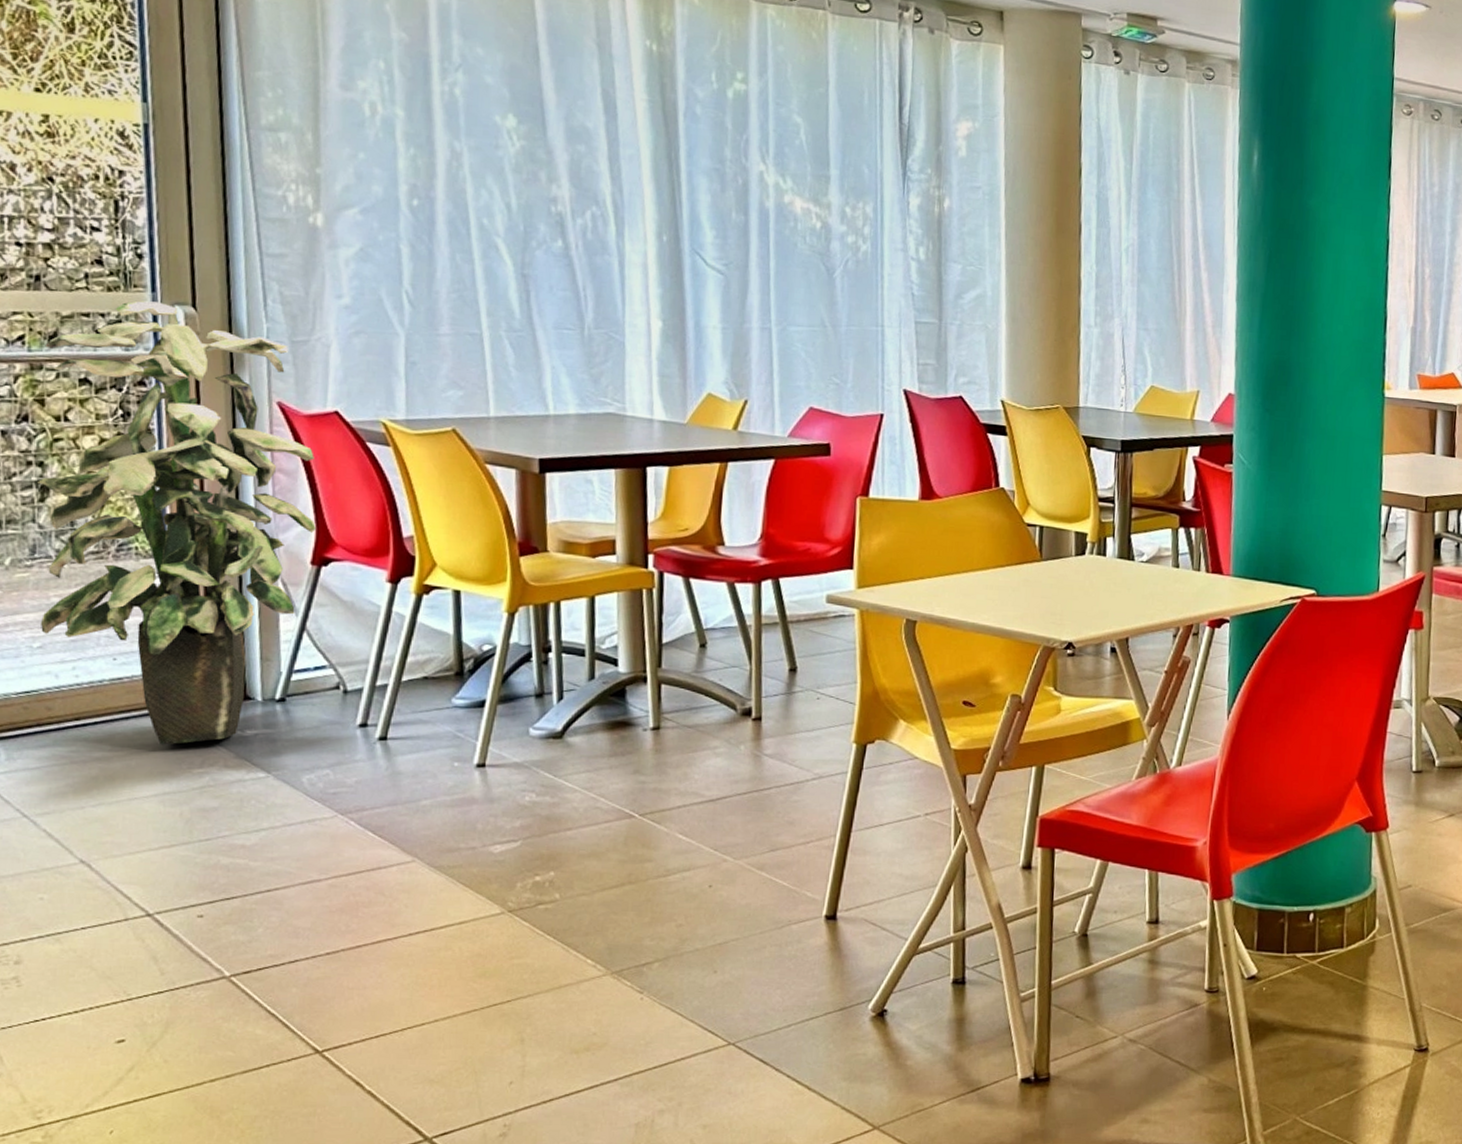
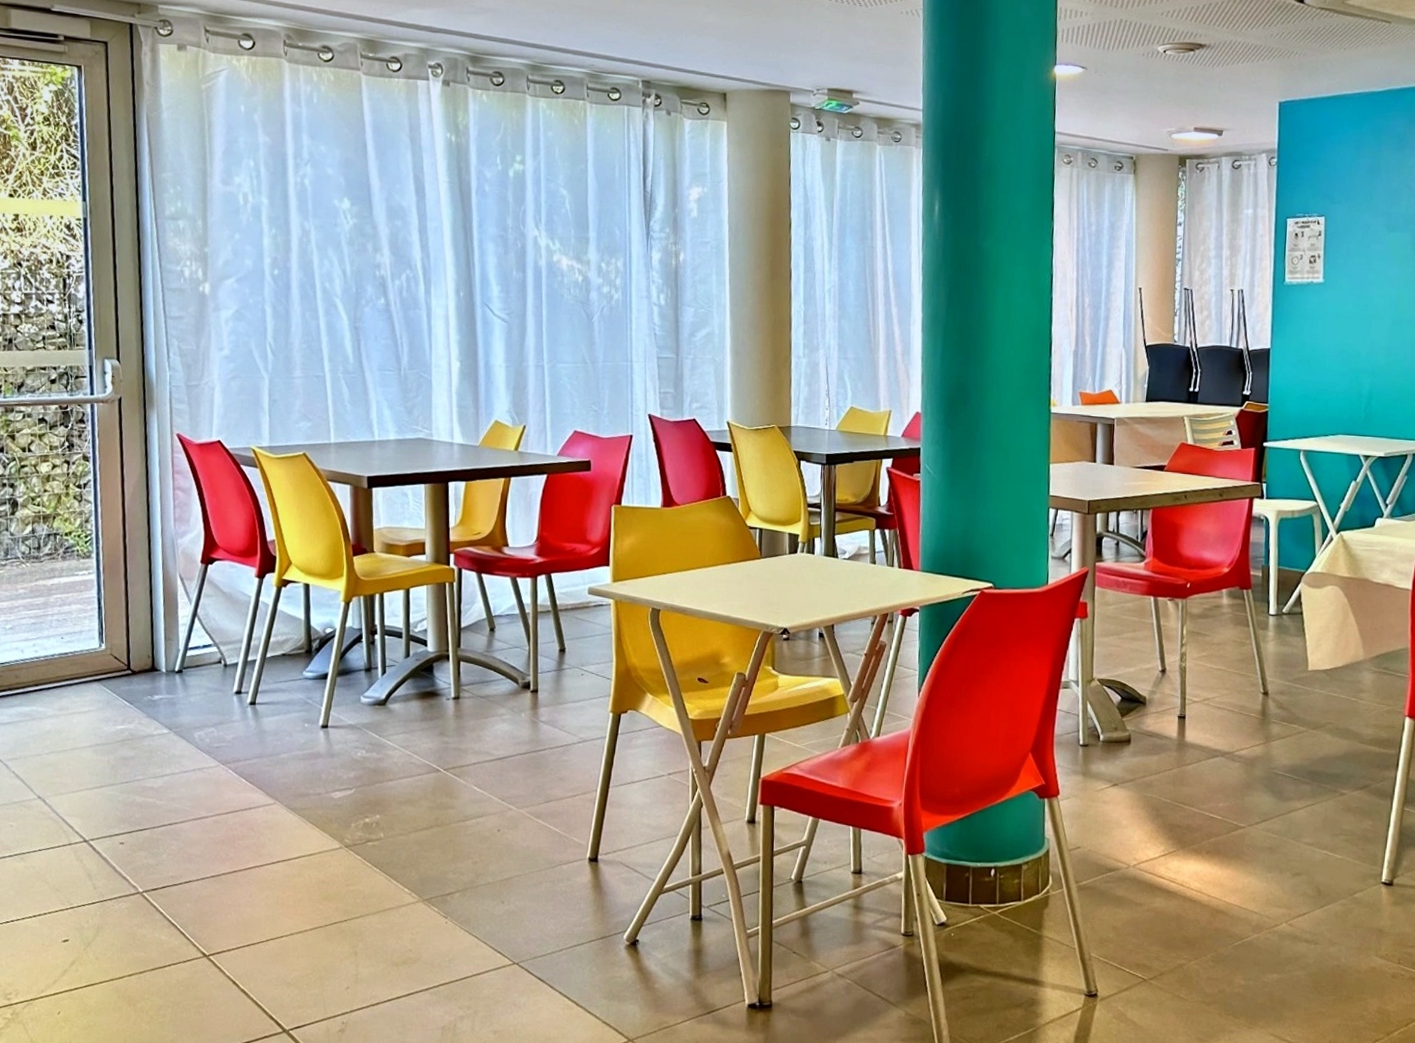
indoor plant: present [37,301,316,745] -> none [10,356,204,707]

